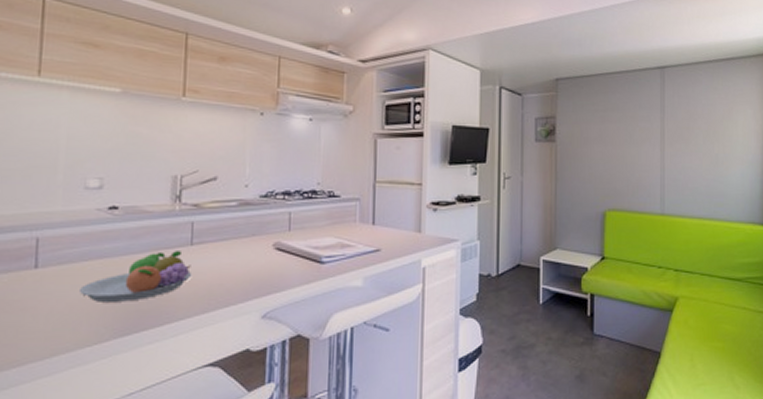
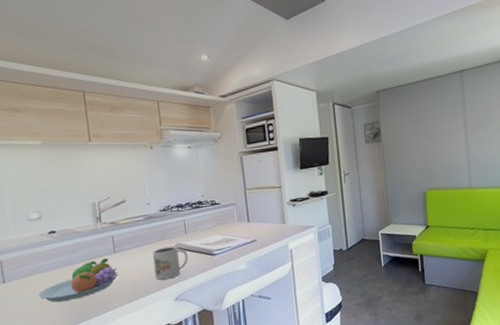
mug: none [240,244,288,288] -> present [153,246,188,280]

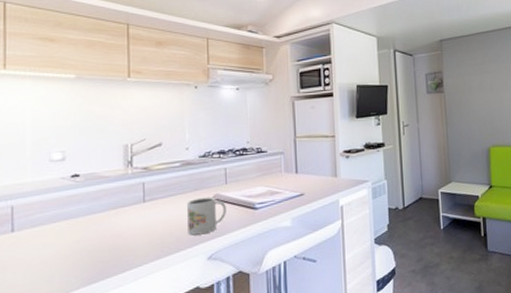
fruit bowl: present [37,258,119,302] -> none [50,208,146,257]

